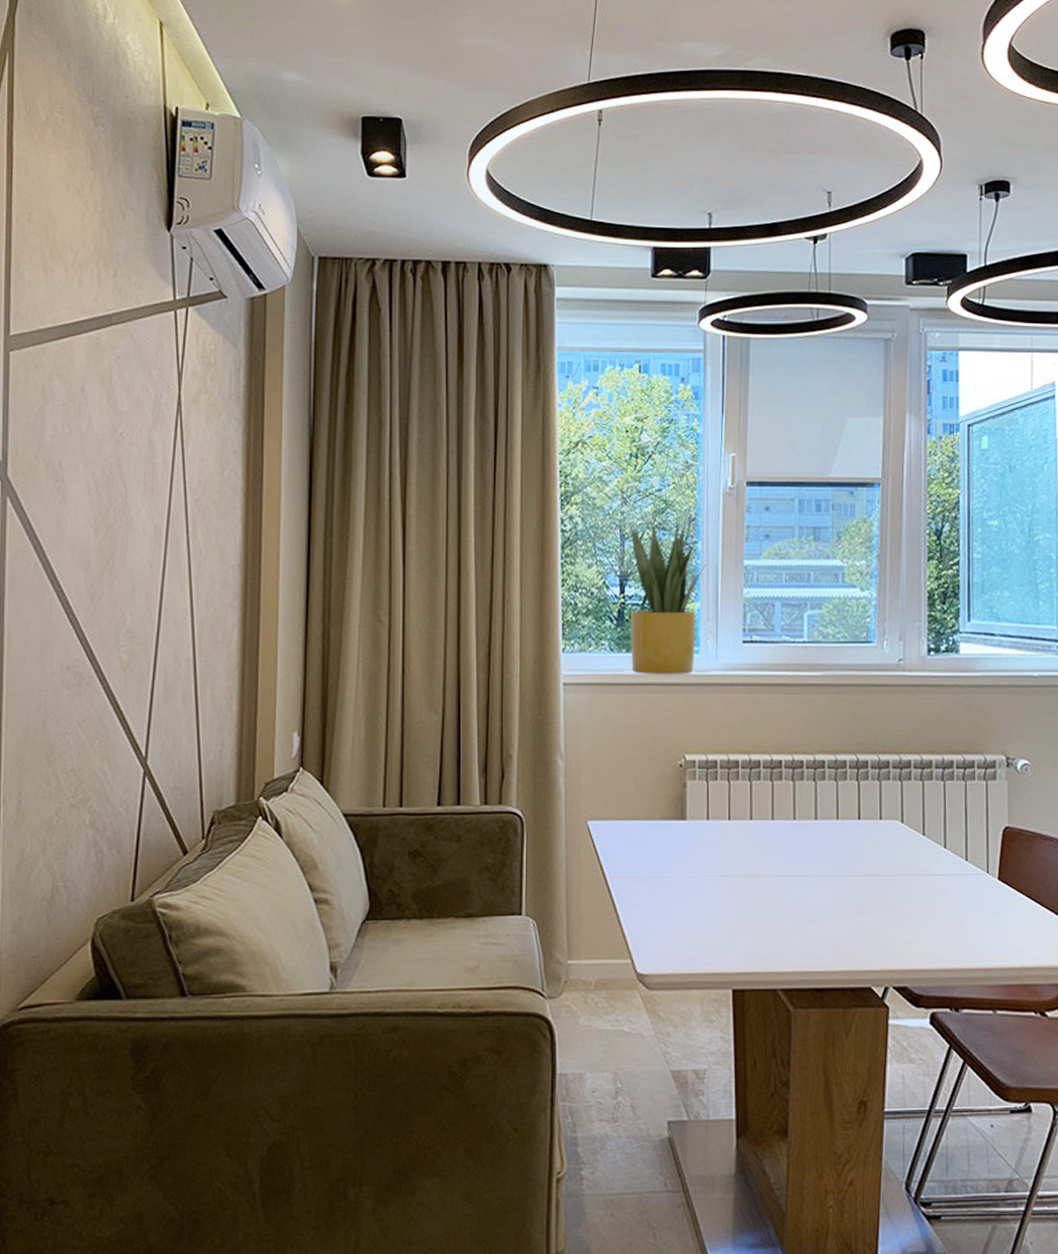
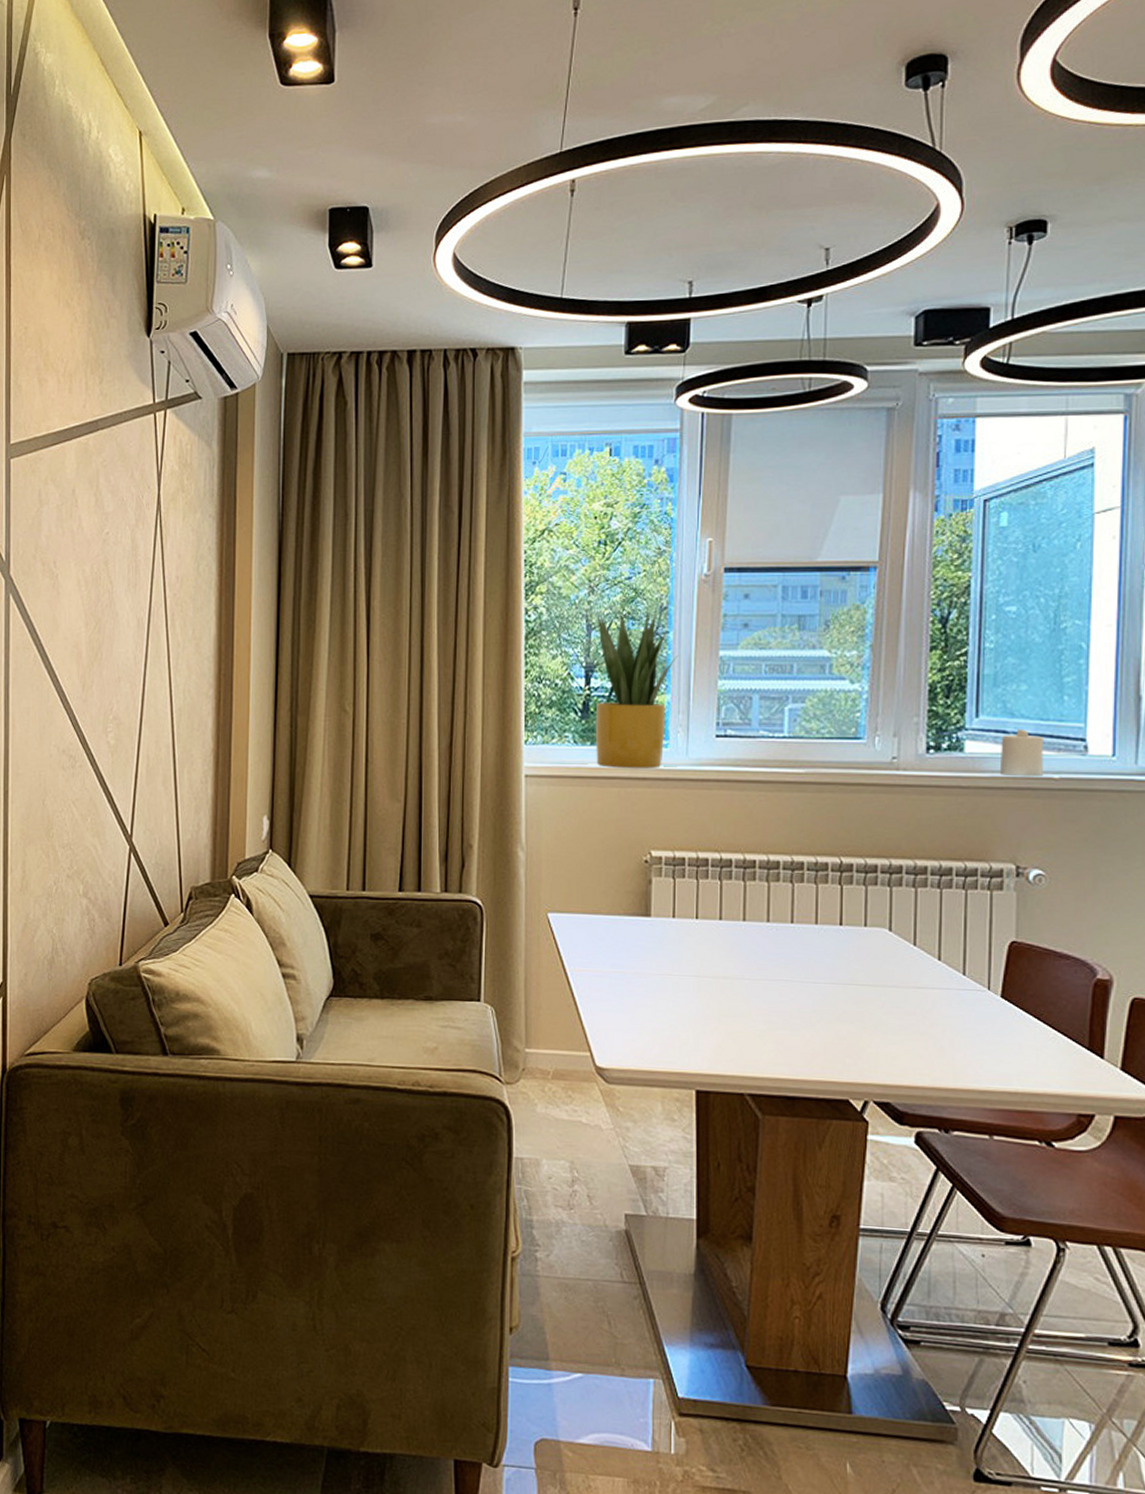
candle: none [989,631,1025,675] -> present [999,728,1045,777]

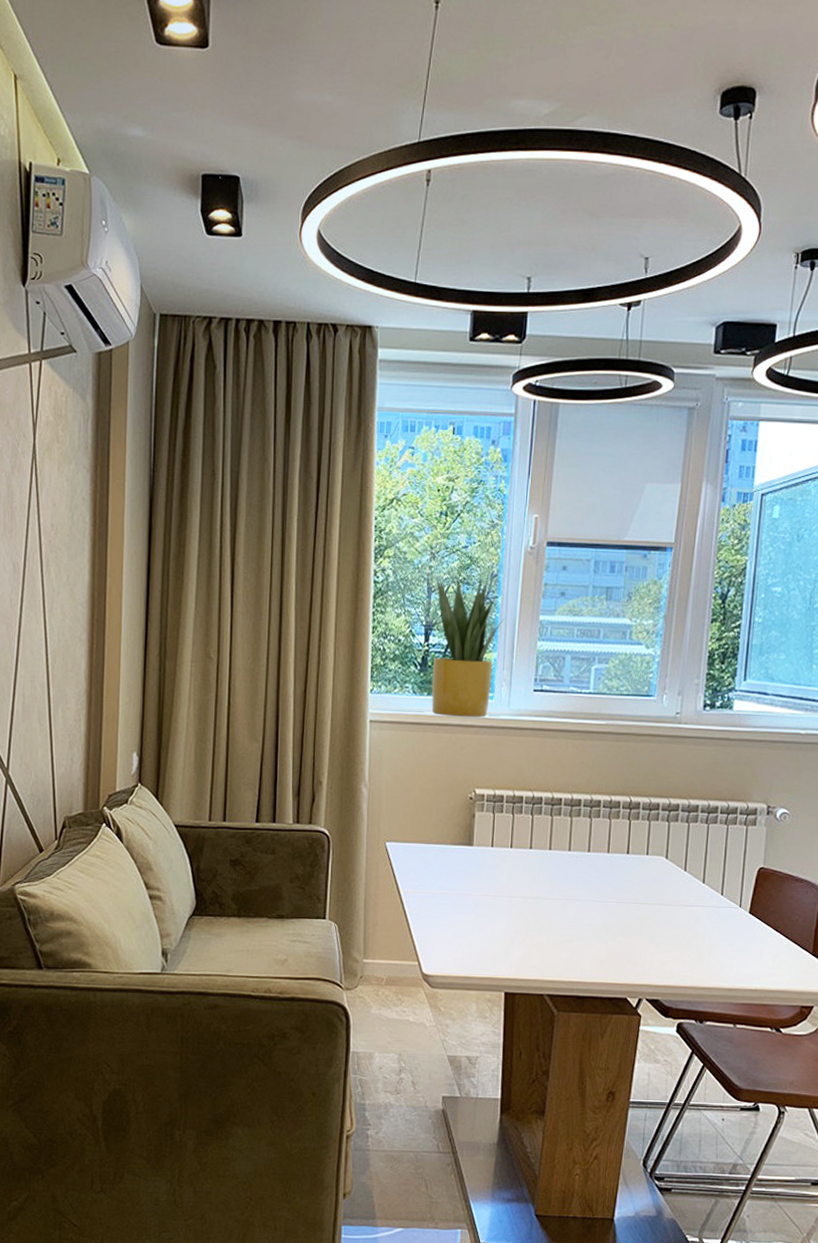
candle: present [999,728,1045,777] -> none [759,691,796,732]

